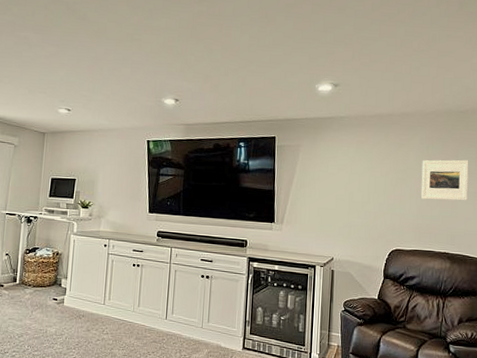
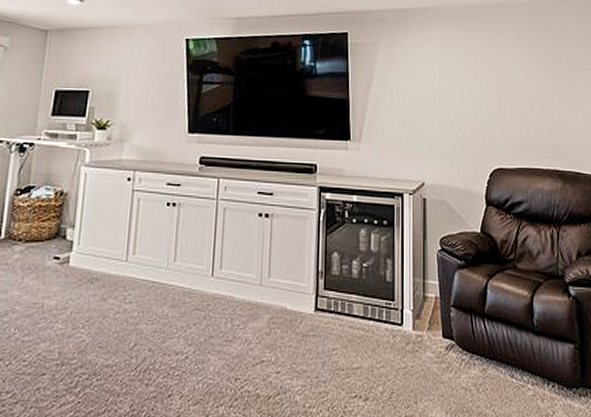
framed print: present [421,159,469,201] -> none [521,57,575,107]

